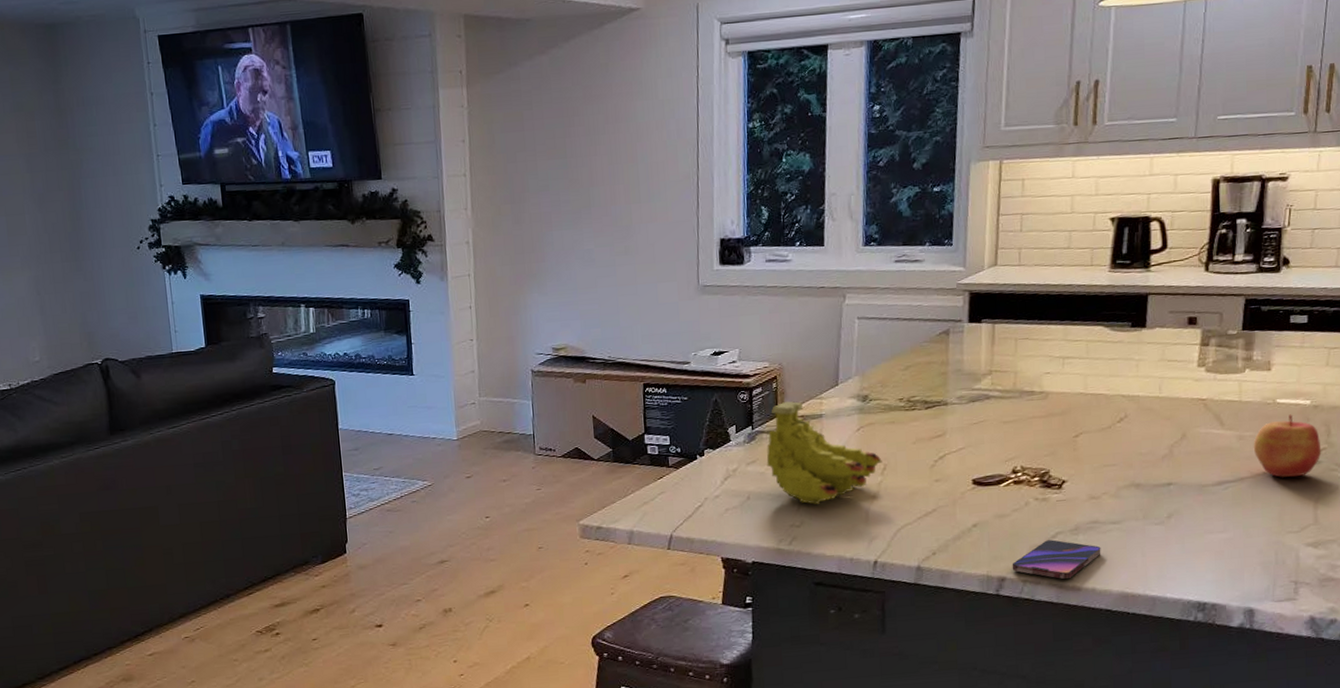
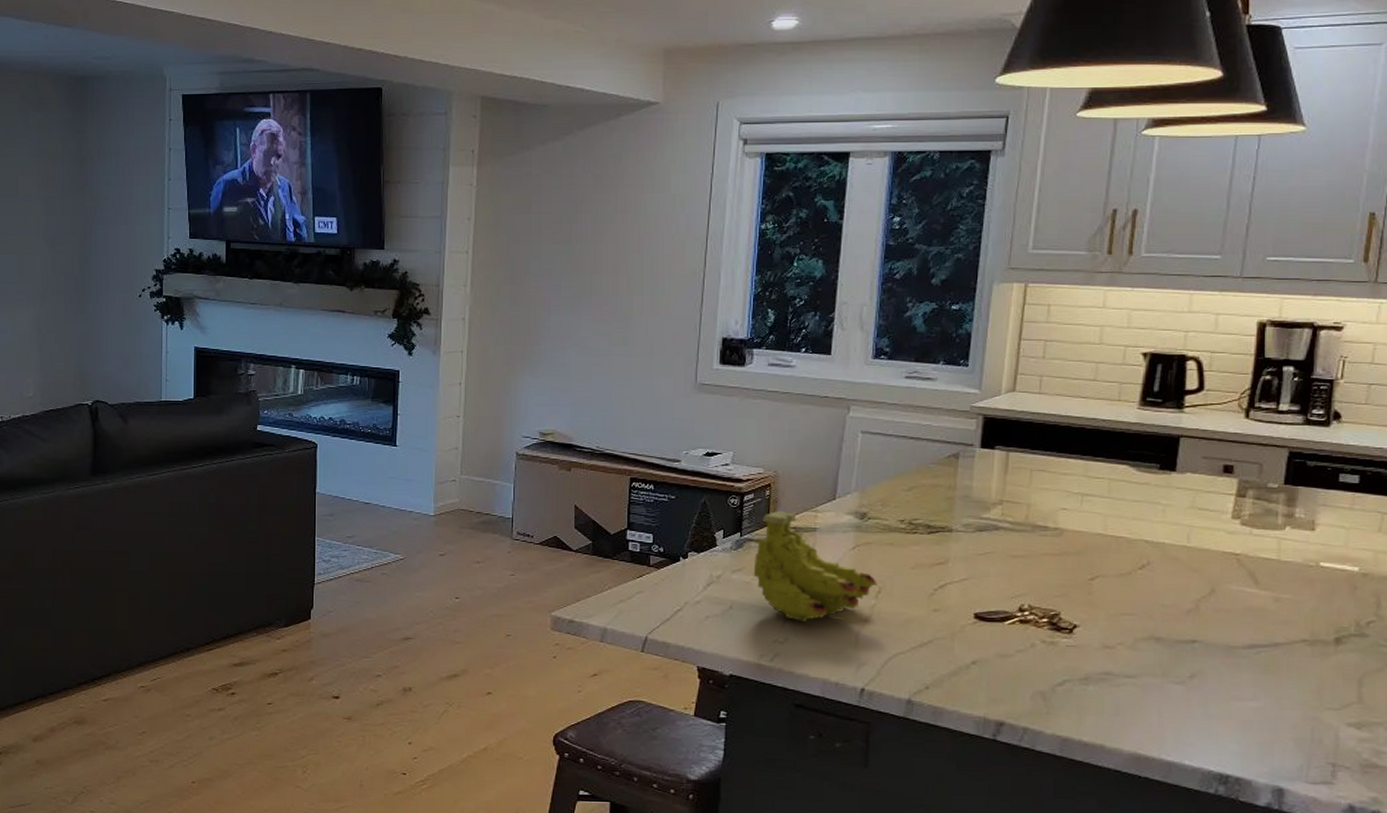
smartphone: present [1012,539,1101,579] -> none [1012,687,1113,731]
apple: present [1253,414,1322,478] -> none [1291,580,1370,649]

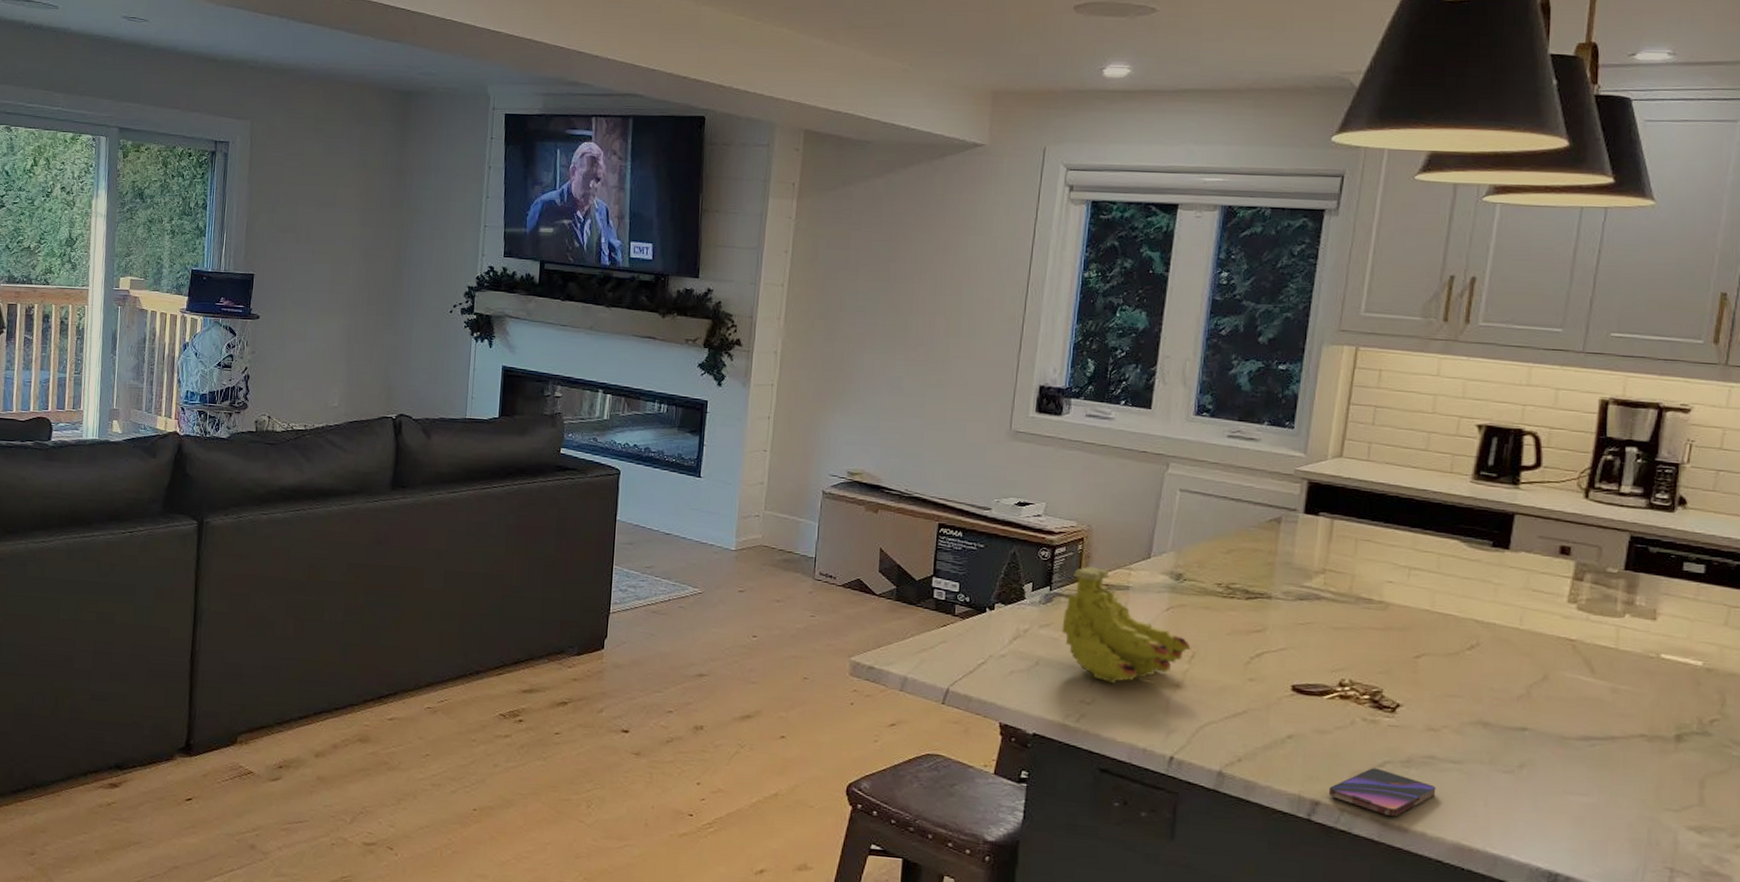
smartphone: none [1012,687,1113,731] -> present [1328,768,1436,816]

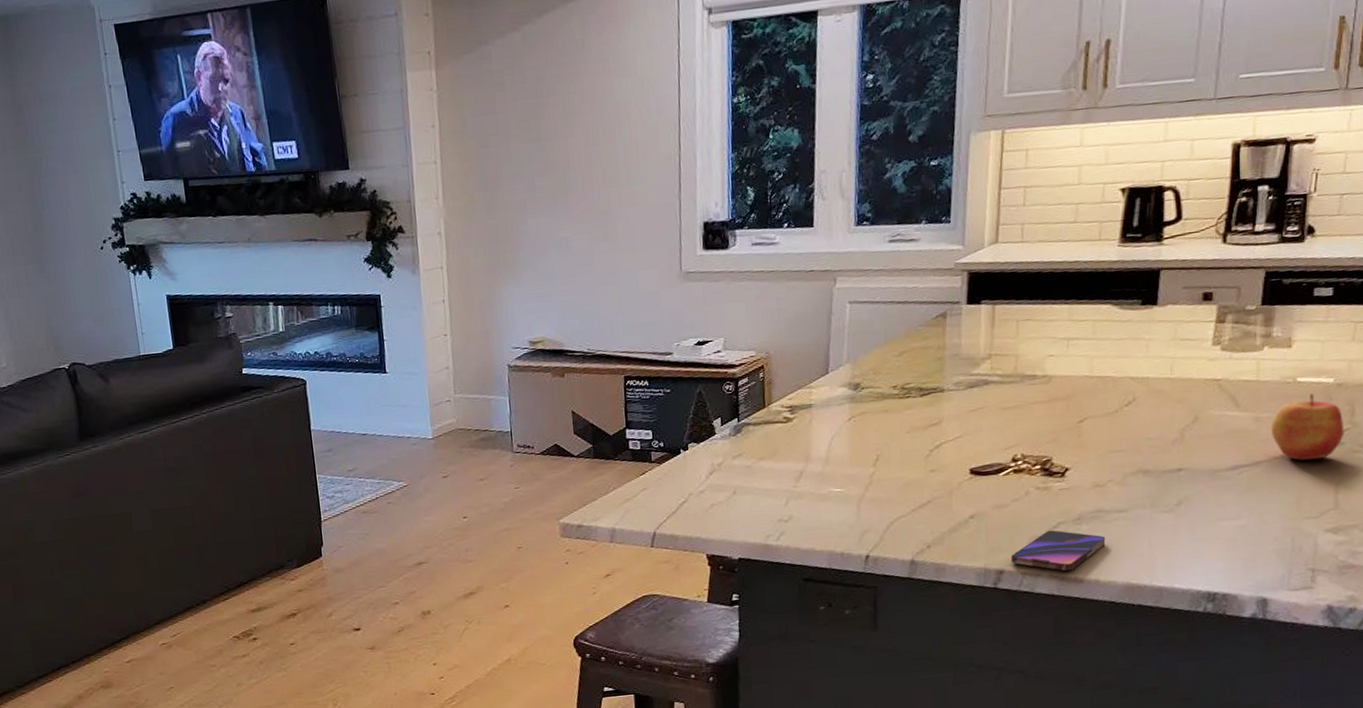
fruit: present [1061,566,1191,683] -> none [753,391,875,498]
apple: none [1629,673,1713,747] -> present [1270,393,1344,461]

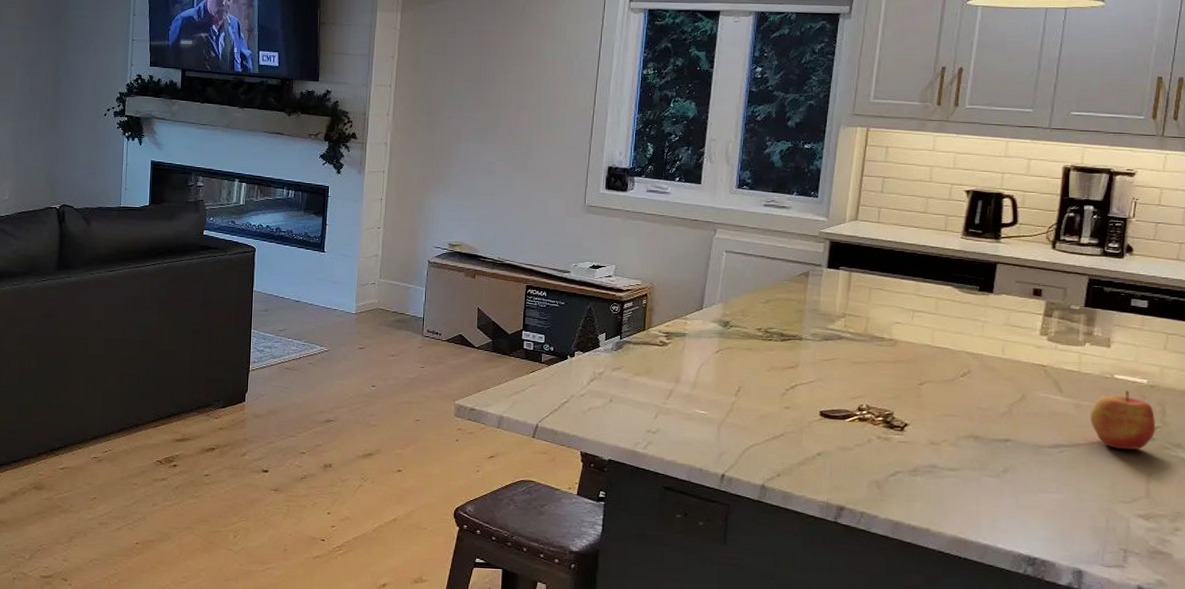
smartphone: present [1011,530,1106,571] -> none [851,477,938,516]

